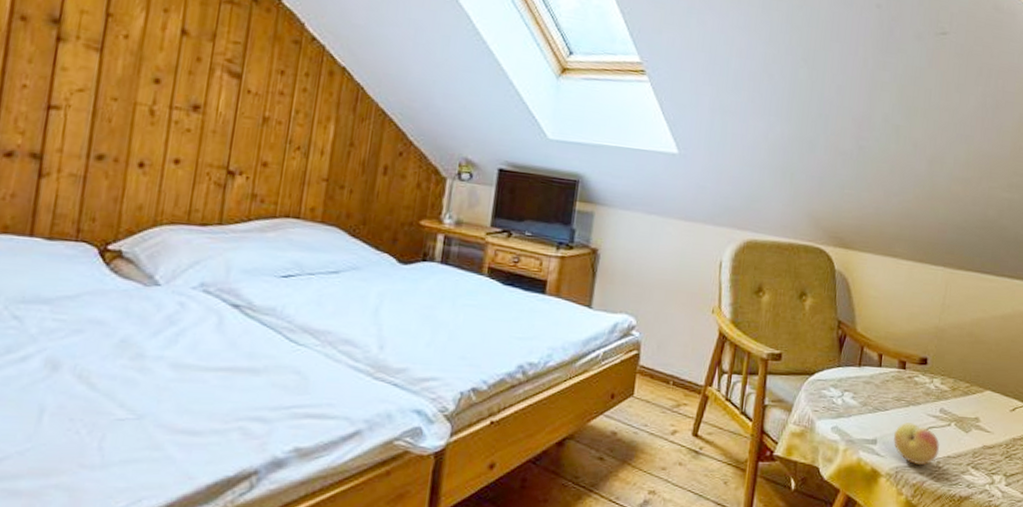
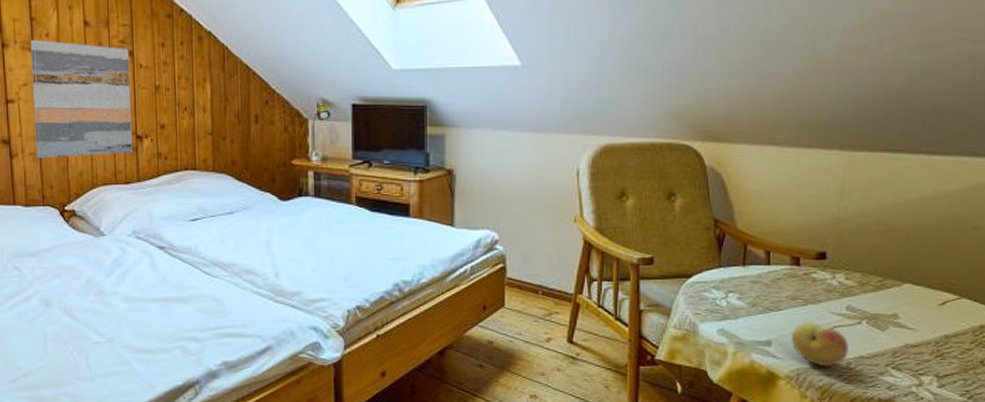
wall art: none [79,38,237,190] -> present [30,39,133,159]

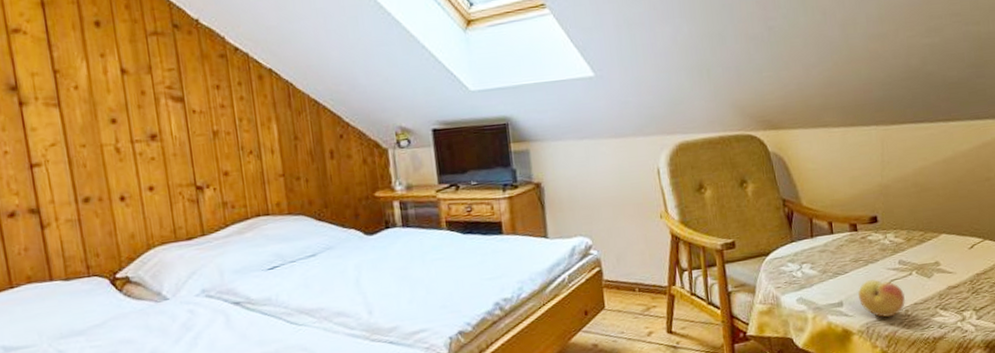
wall art: present [30,39,133,159] -> none [55,93,193,225]

